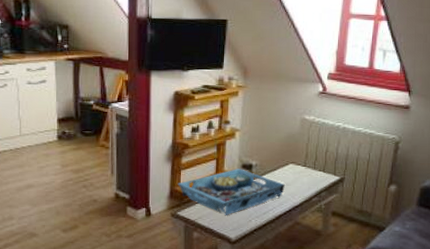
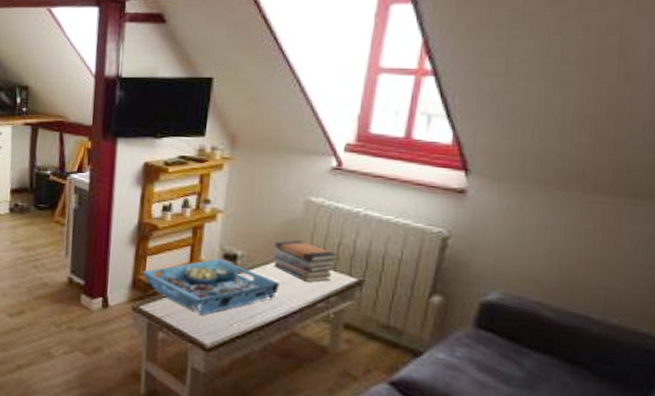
book stack: none [279,150,326,182] -> present [272,240,339,282]

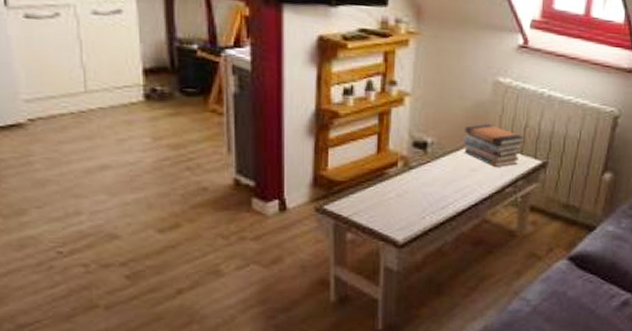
serving tray: present [142,258,280,315] -> none [324,147,470,210]

